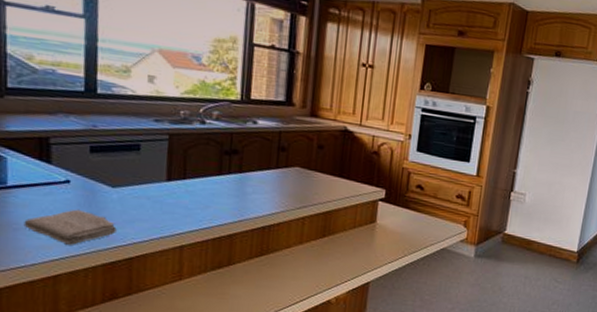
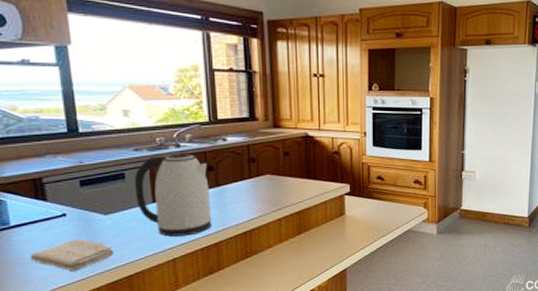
kettle: none [149,129,232,223] -> present [134,152,212,237]

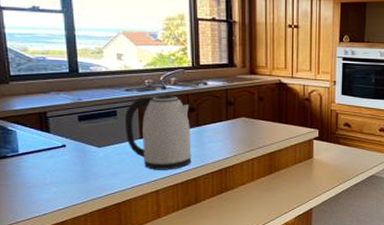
washcloth: present [30,238,115,271] -> none [34,167,107,196]

